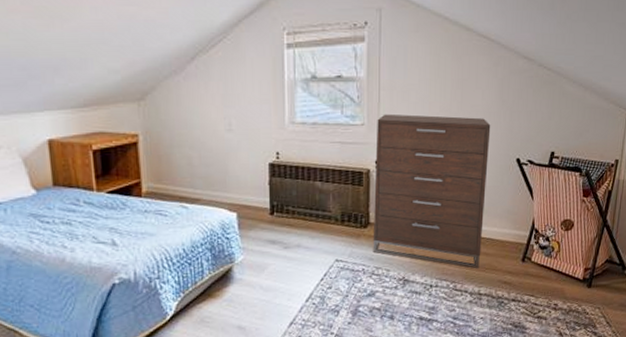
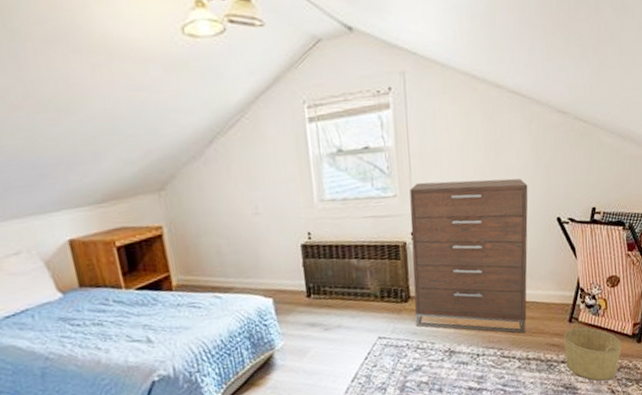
basket: none [515,263,573,323] -> present [563,323,623,381]

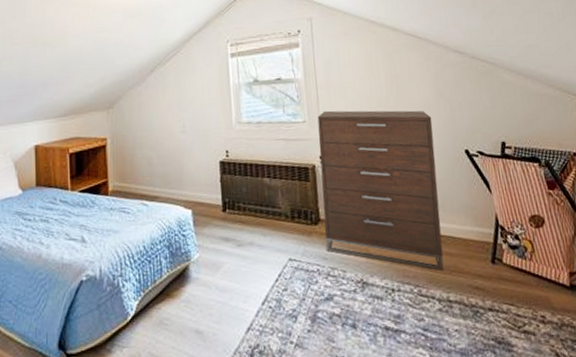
basket: present [563,323,623,381] -> none [487,265,560,340]

